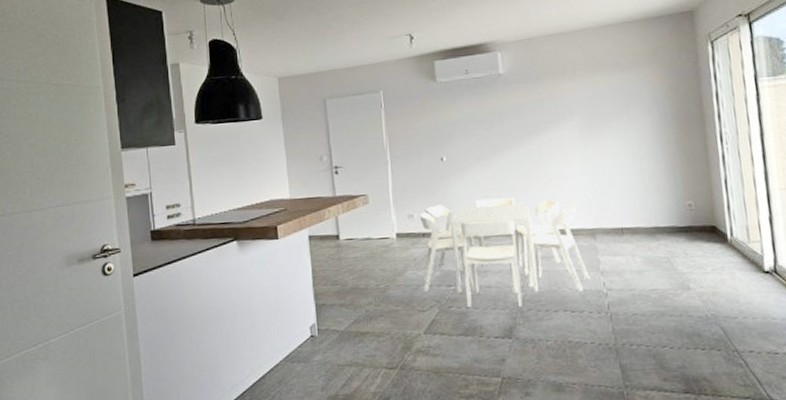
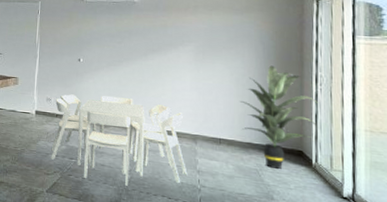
indoor plant: none [640,129,728,252] -> present [240,65,318,169]

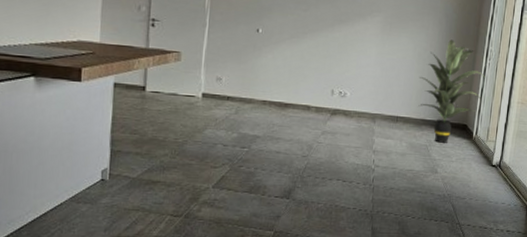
dining set: present [51,94,188,186] -> none [219,72,365,173]

